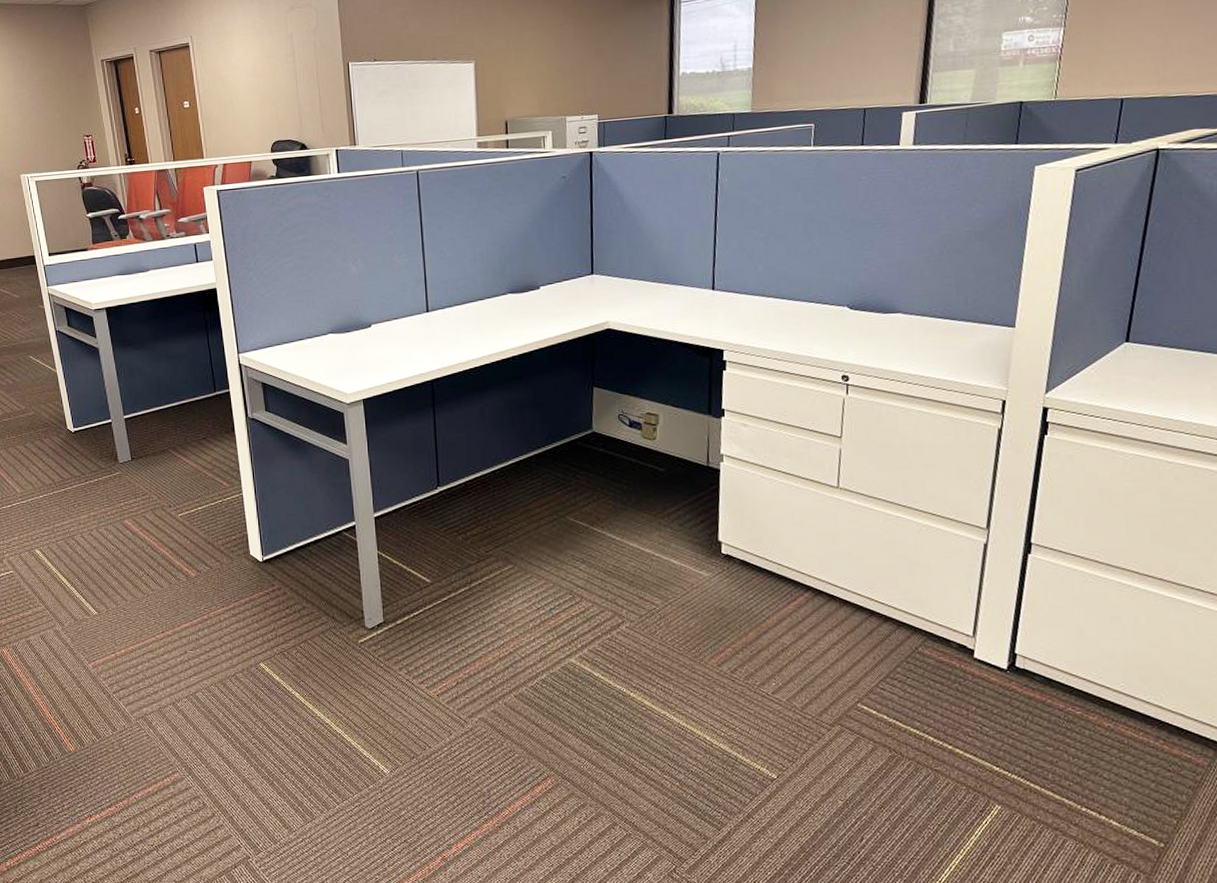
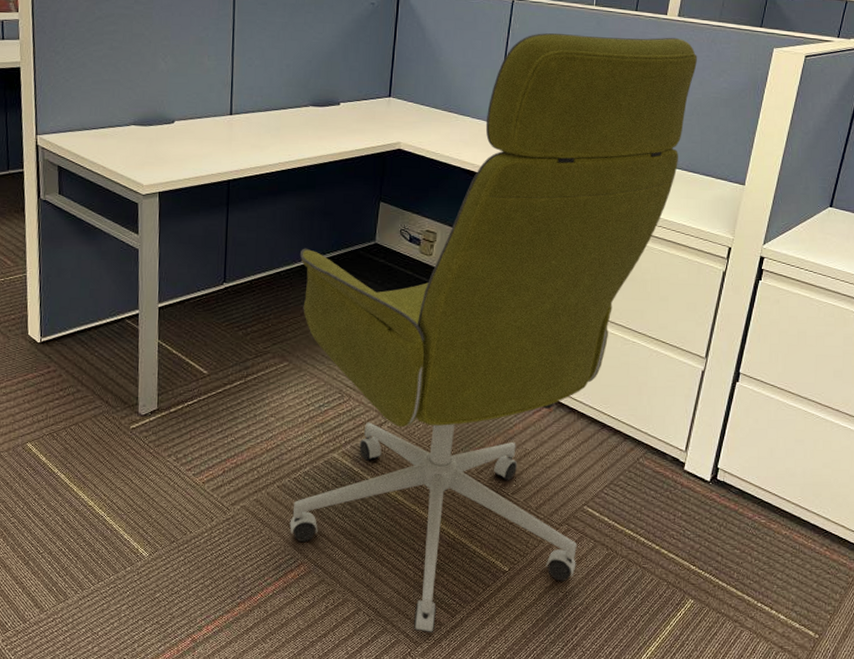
office chair: none [513,169,942,849] -> present [289,32,697,634]

